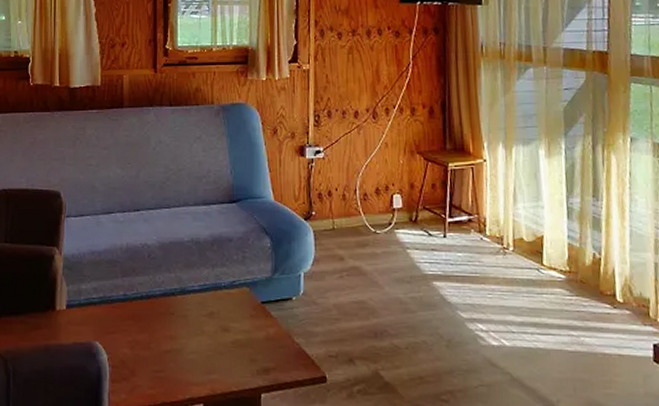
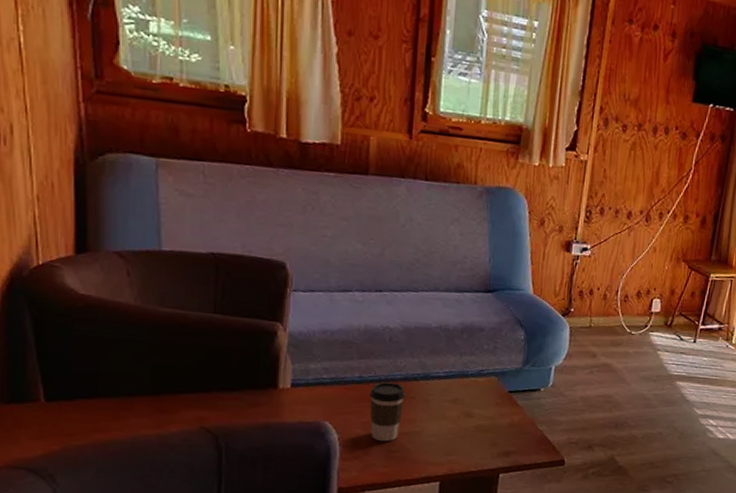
coffee cup: none [134,299,165,361] -> present [370,382,406,442]

